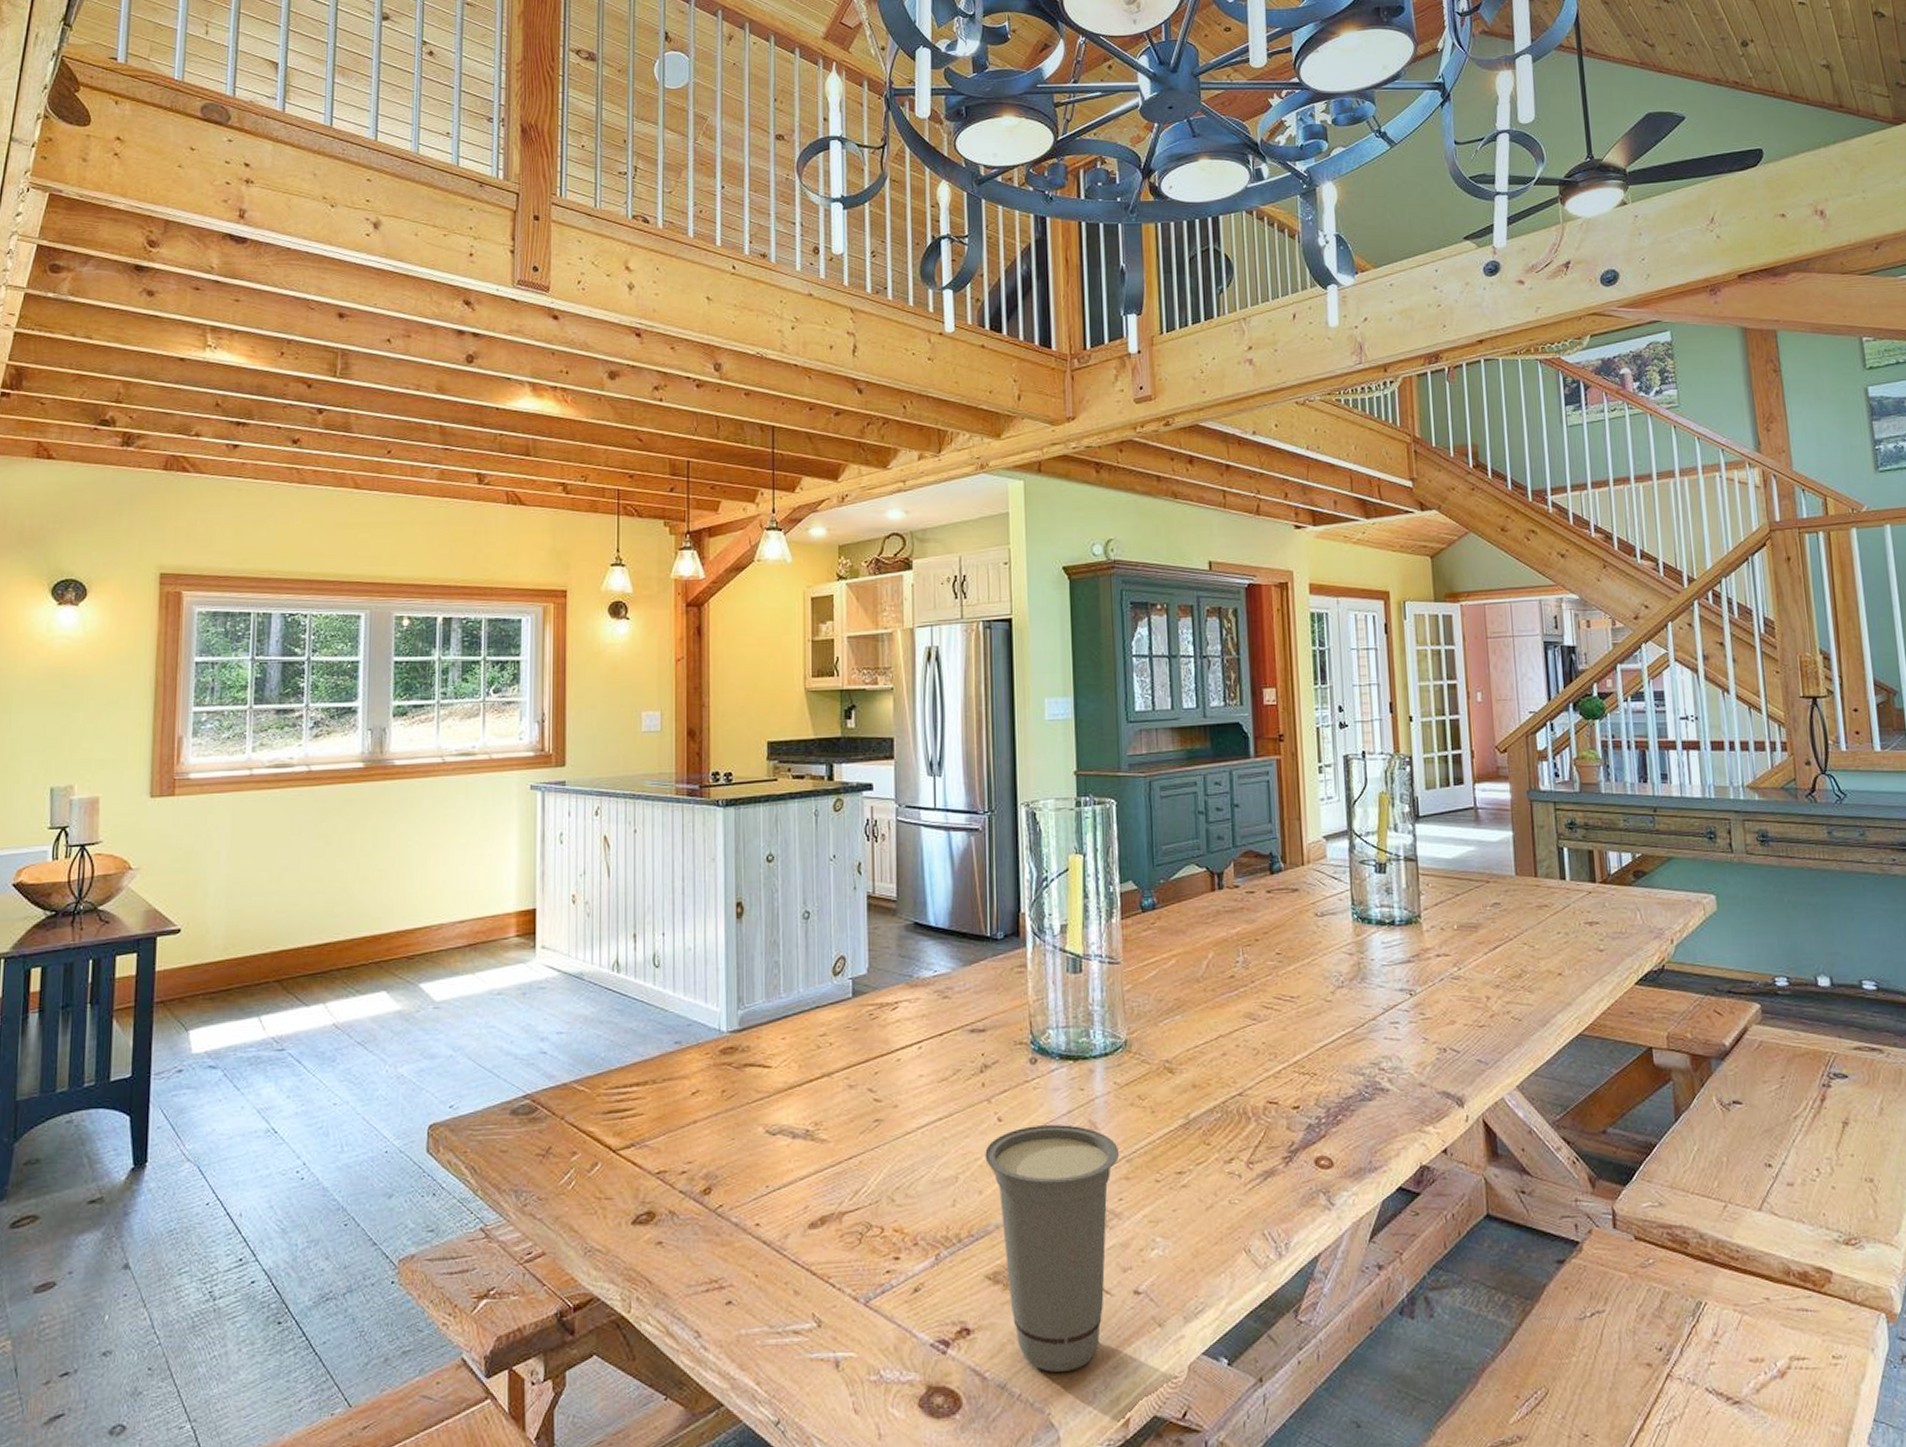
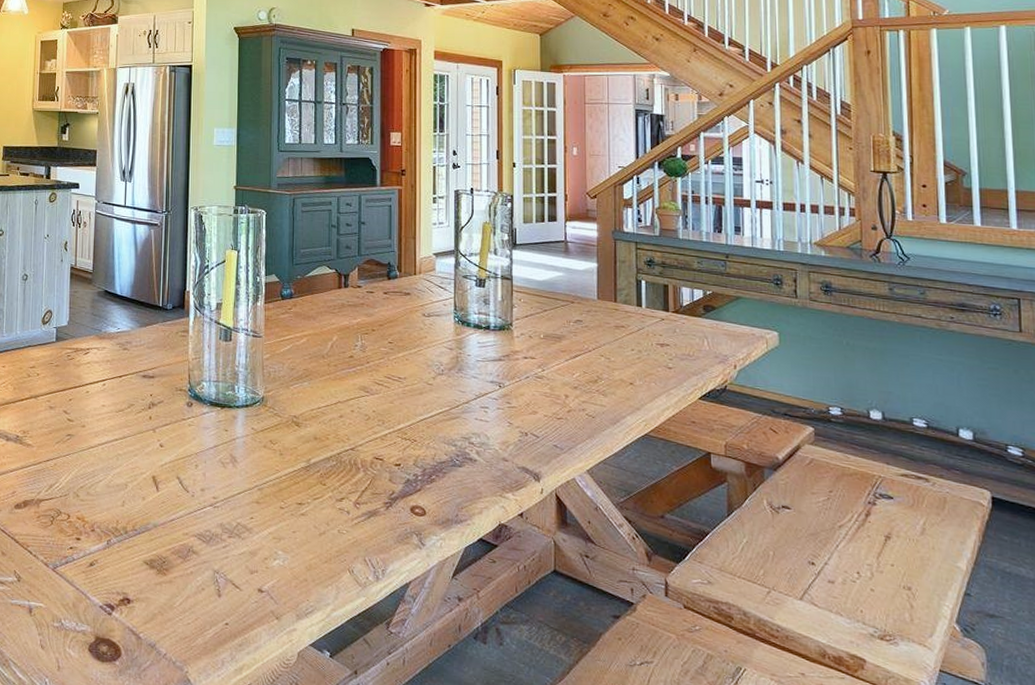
cup: present [985,1125,1120,1372] -> none [149,453,253,643]

